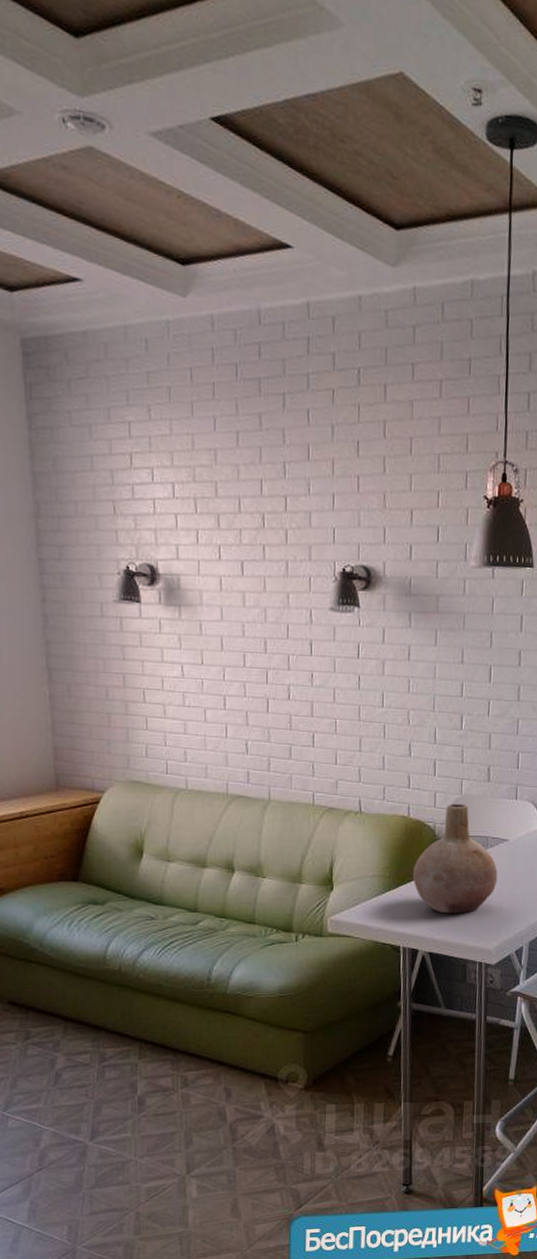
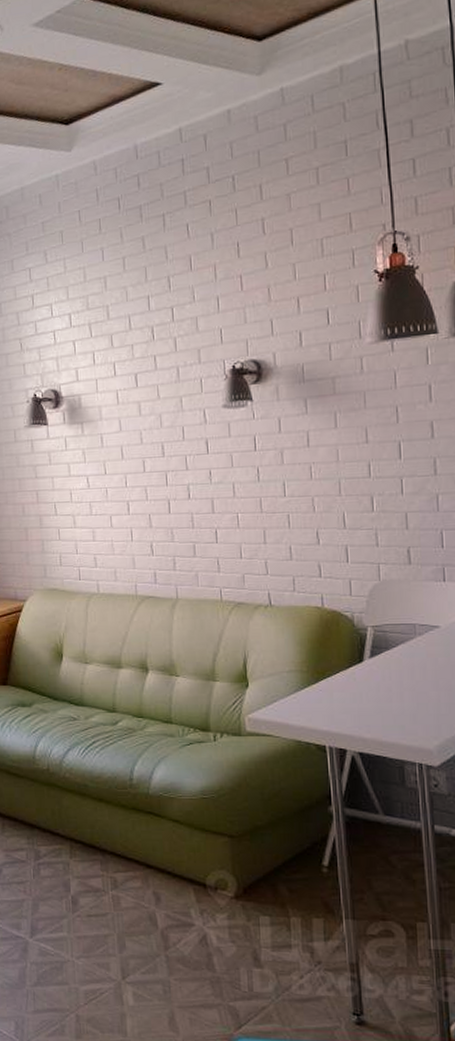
vase: present [413,804,498,914] -> none [333,591,432,710]

